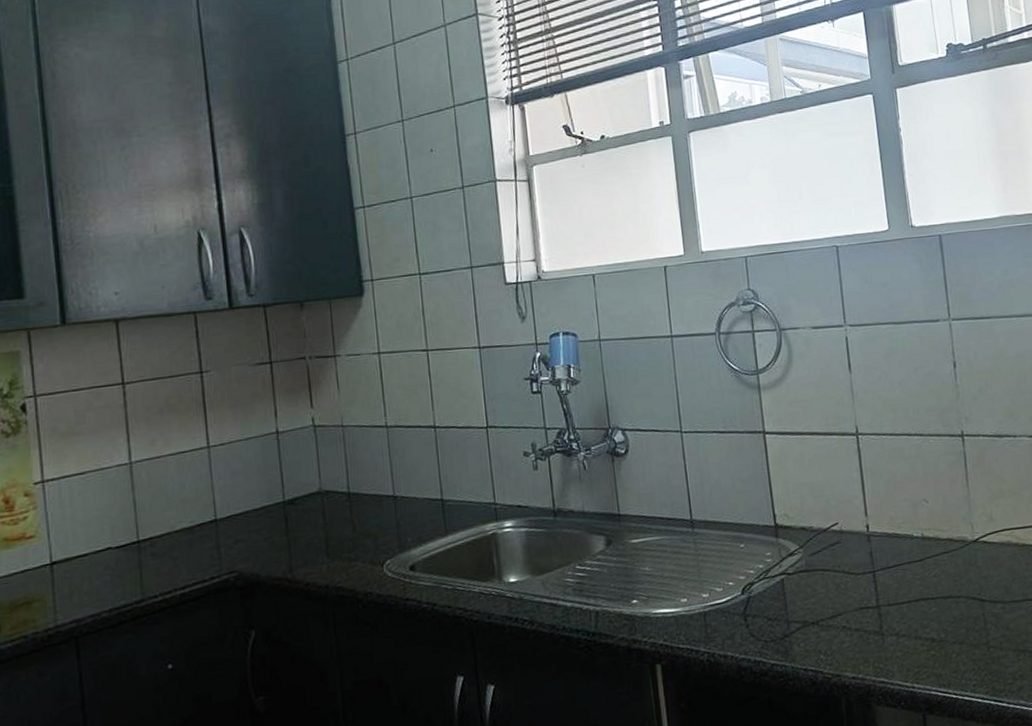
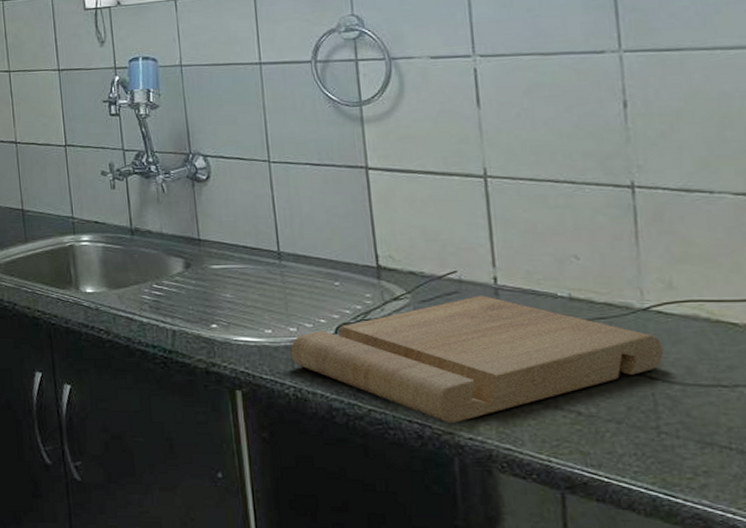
cutting board: none [703,543,989,667] -> present [290,295,664,424]

